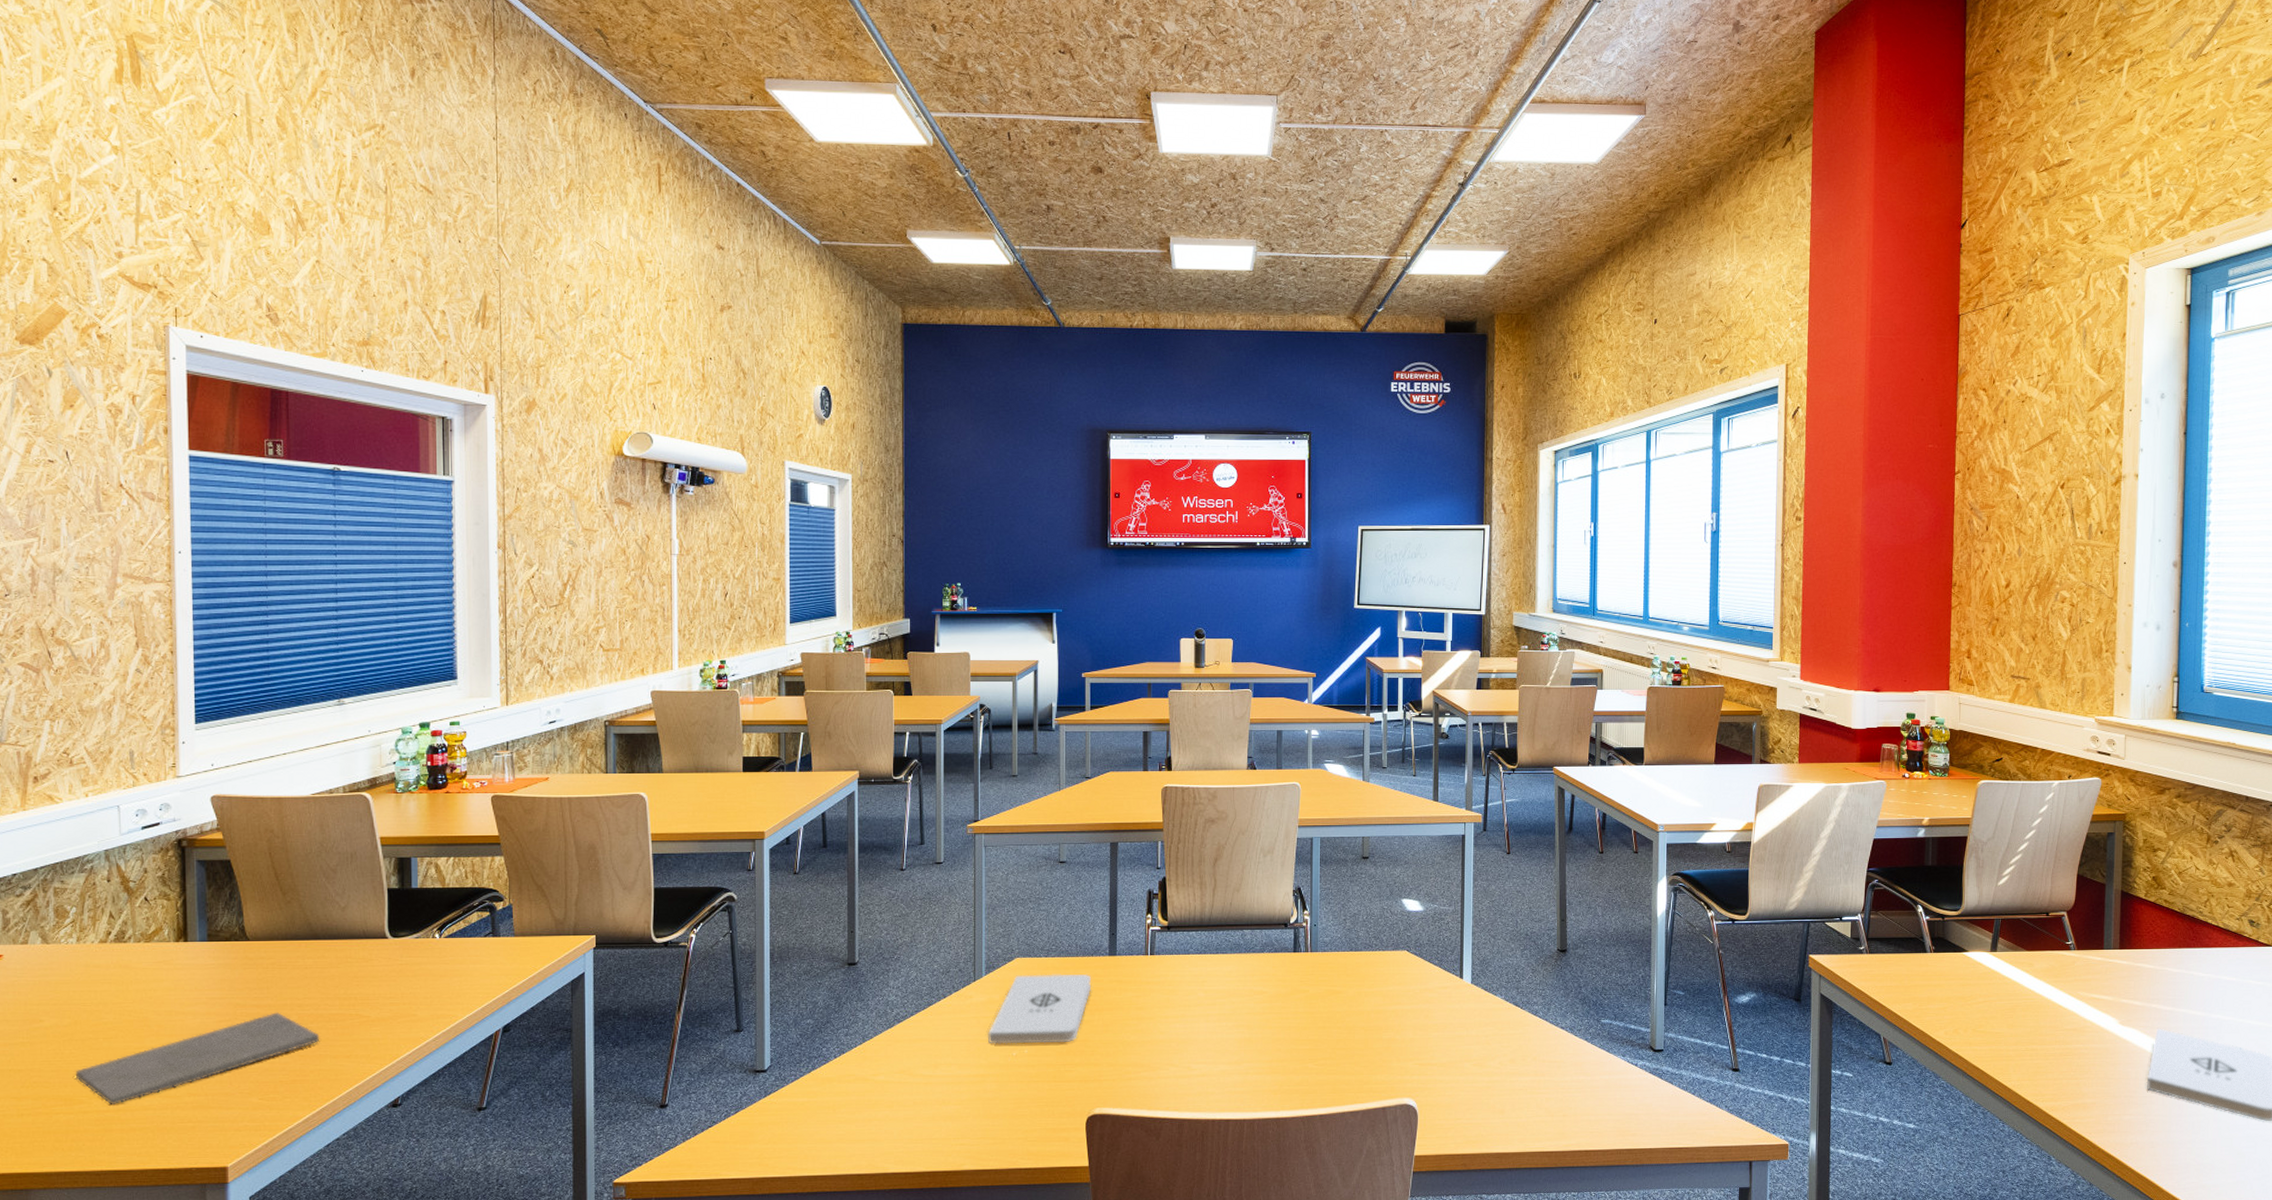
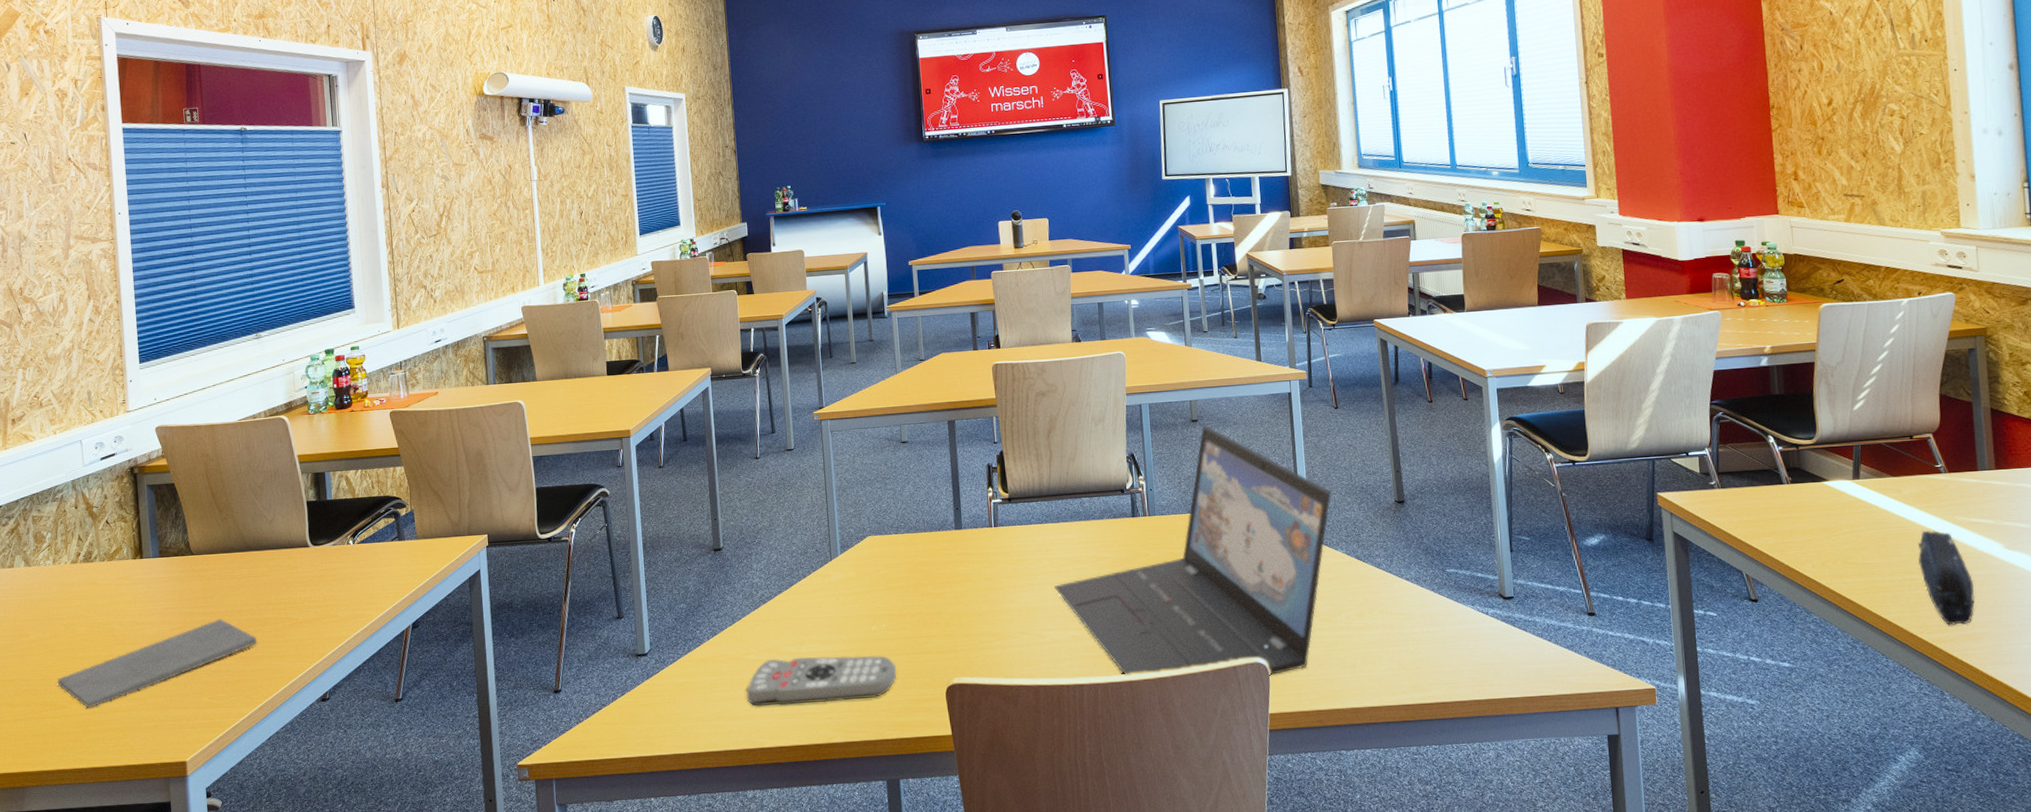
remote control: none [872,1080,1036,1130] -> present [746,655,897,707]
notepad: present [987,974,1092,1044] -> none [846,549,941,620]
laptop: none [1208,863,1496,1118] -> present [1054,425,1331,676]
pencil case: none [2041,1003,2089,1094] -> present [1918,530,1975,625]

